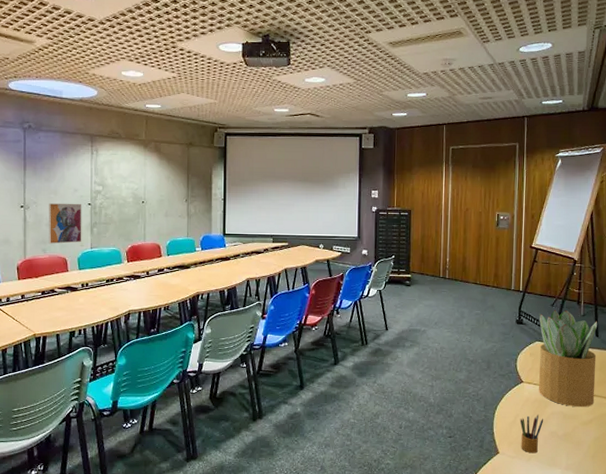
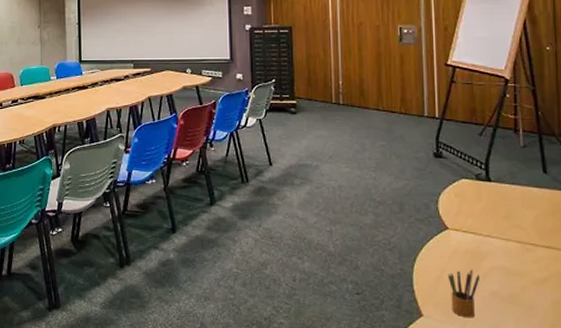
potted plant: present [538,309,597,408] -> none [463,139,549,262]

